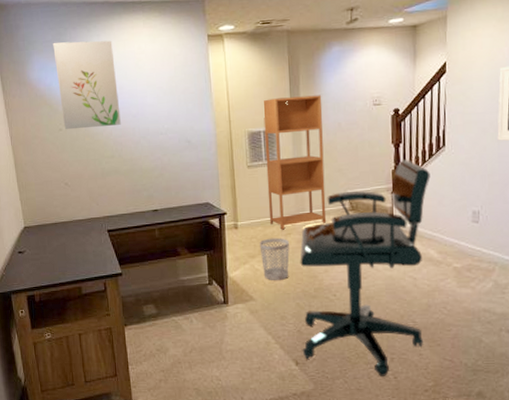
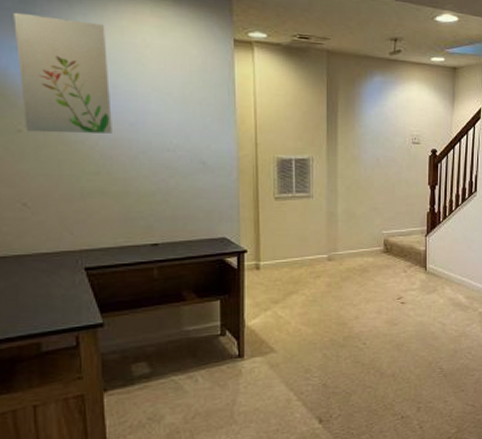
wastebasket: present [259,237,290,280] -> none [284,280,318,329]
bookcase: present [264,95,326,230] -> none [296,123,361,272]
office chair: present [300,160,431,376] -> none [327,203,462,427]

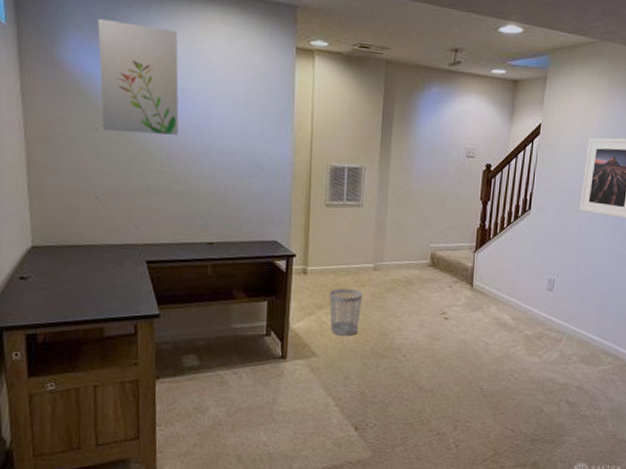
wastebasket: none [284,280,318,329] -> present [329,288,362,336]

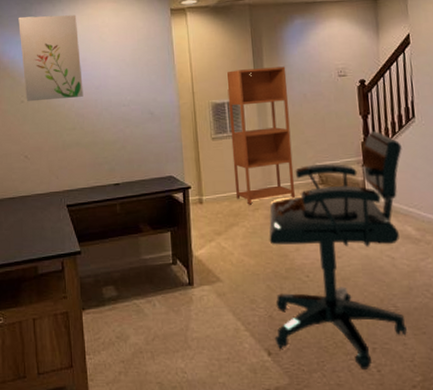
wastebasket: present [329,288,362,336] -> none [225,213,258,260]
bookcase: none [343,132,415,280] -> present [227,66,295,205]
office chair: none [363,219,514,445] -> present [269,131,407,369]

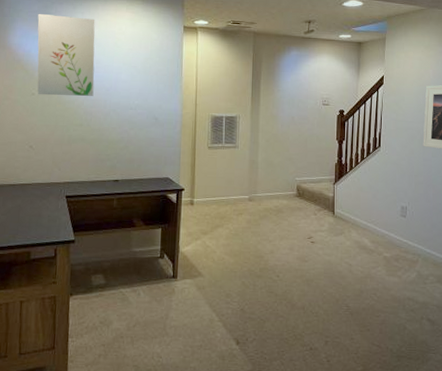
bookcase: present [227,66,295,205] -> none [223,88,279,210]
office chair: present [269,131,407,369] -> none [243,155,367,359]

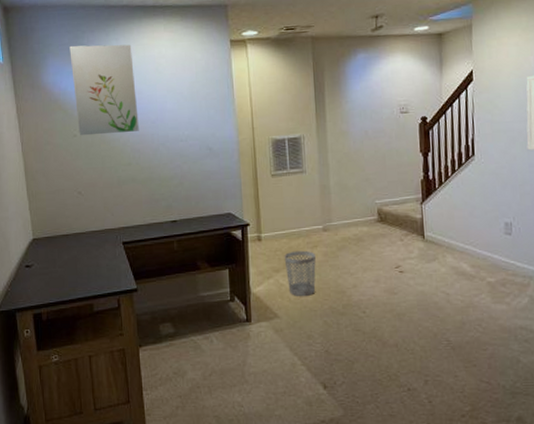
wastebasket: none [212,216,240,258] -> present [284,250,316,296]

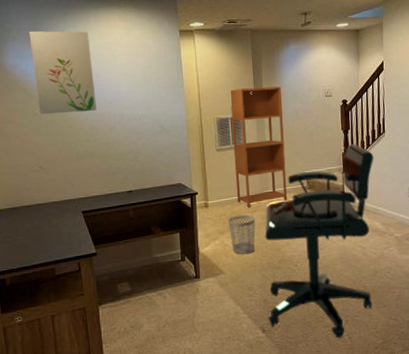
bookcase: none [288,102,354,242] -> present [231,86,287,208]
office chair: none [327,169,461,401] -> present [264,144,374,338]

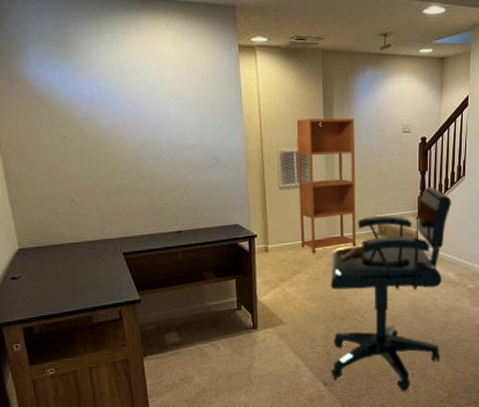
wall art: present [29,31,97,115] -> none [54,34,139,138]
wastebasket: present [228,214,256,254] -> none [290,261,320,304]

